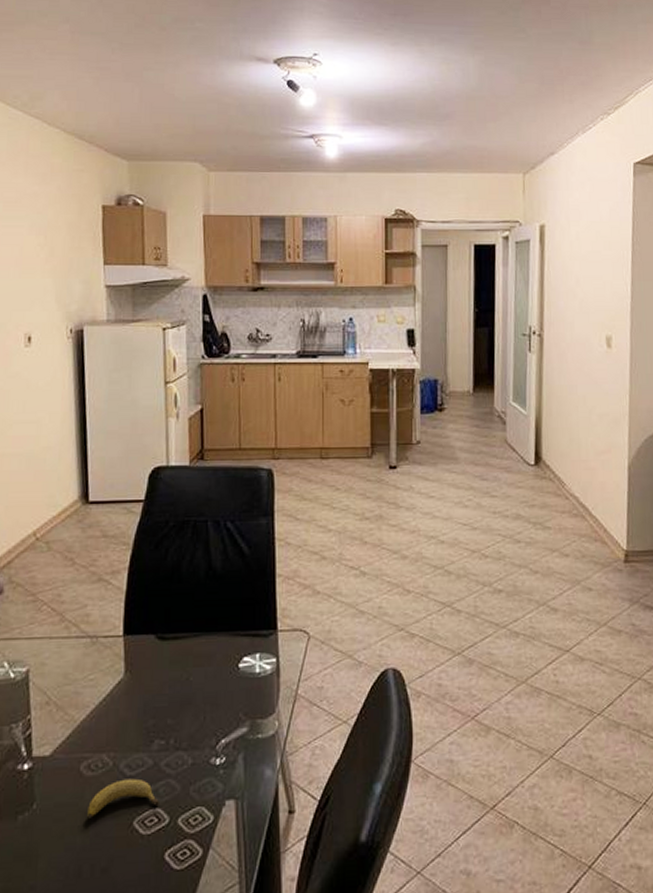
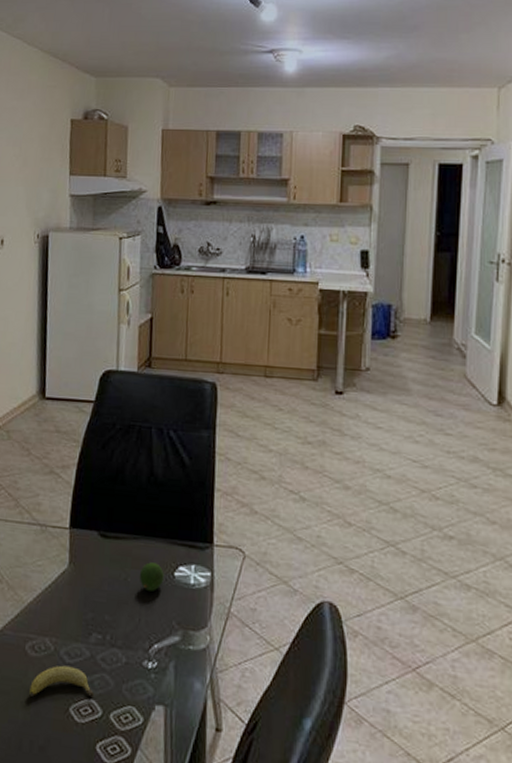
fruit: none [201,657,228,687] -> present [139,562,164,591]

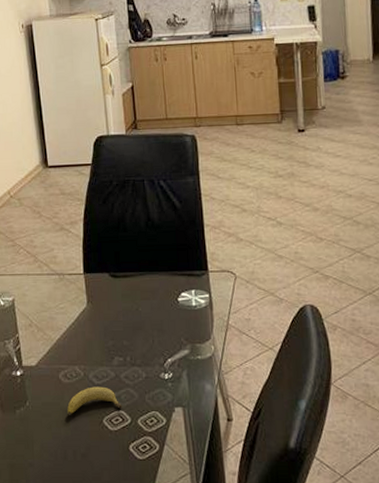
fruit: present [139,562,164,591] -> none [148,292,170,316]

